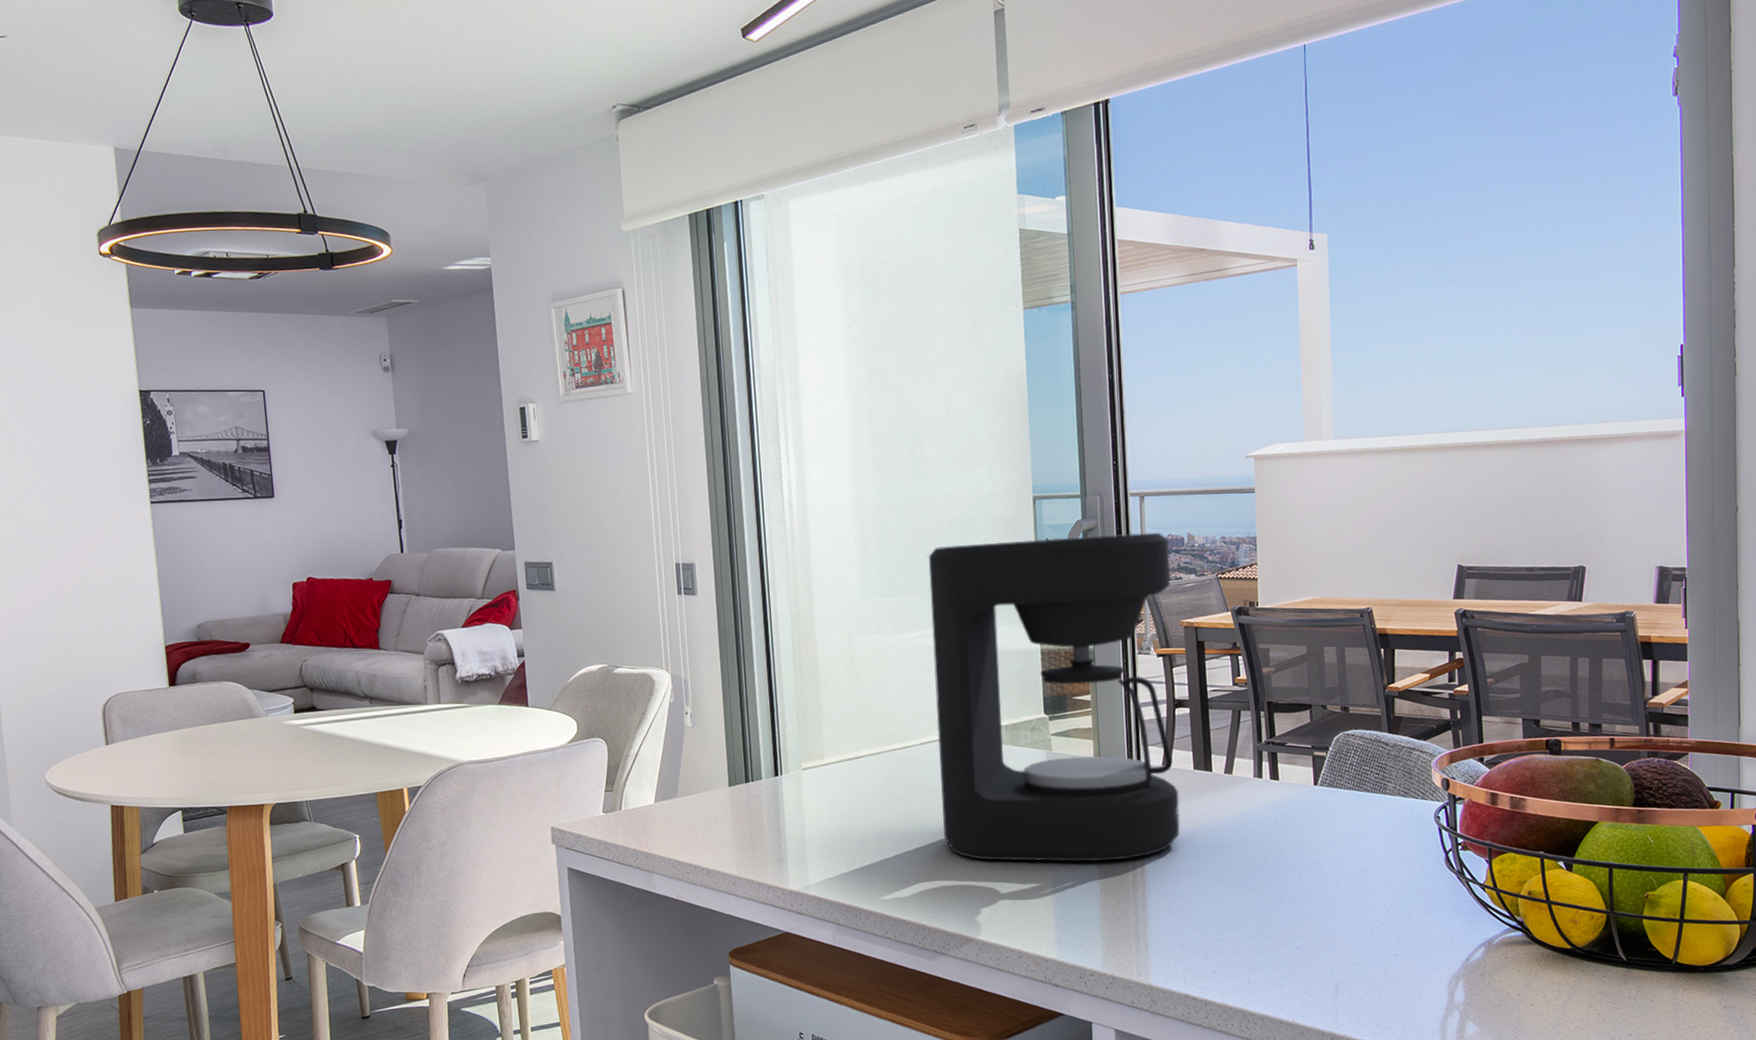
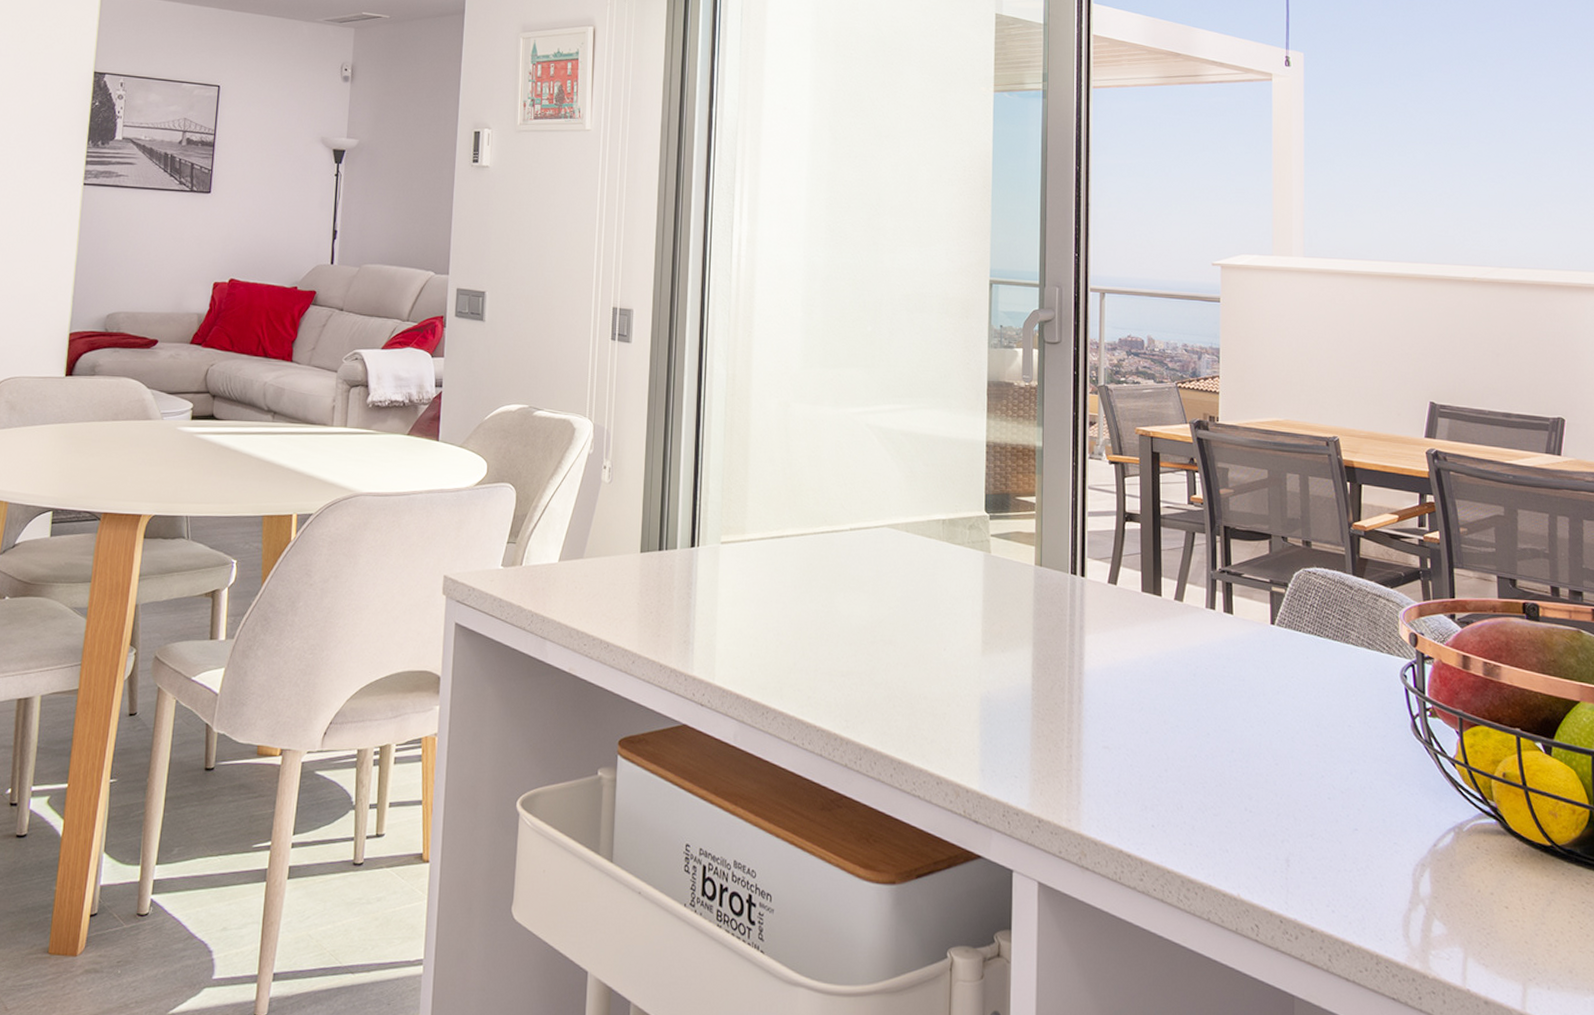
coffee maker: present [928,532,1180,862] -> none [867,321,1128,685]

